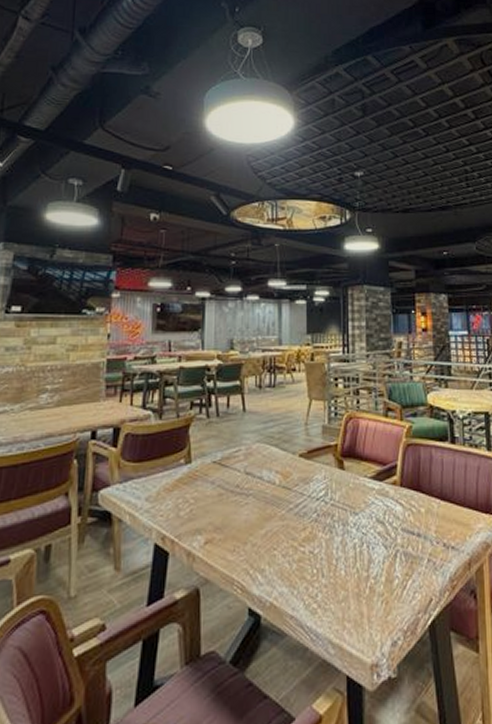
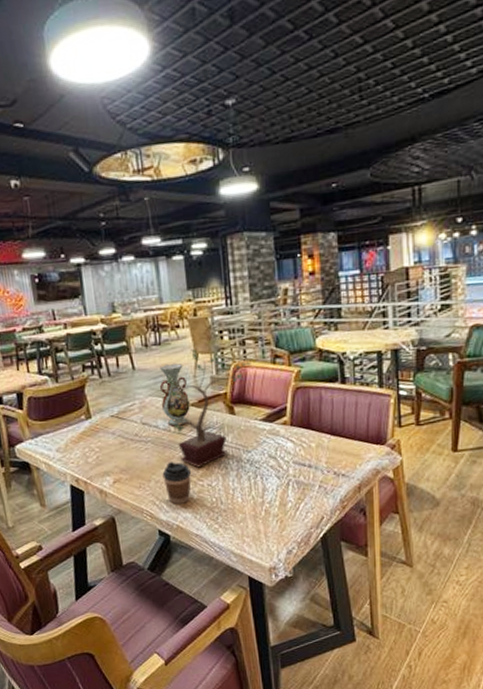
coffee cup: none [261,520,292,575] -> present [162,461,191,504]
vase: none [269,407,298,479] -> present [160,363,190,426]
potted plant: none [276,393,364,530] -> present [166,348,251,468]

